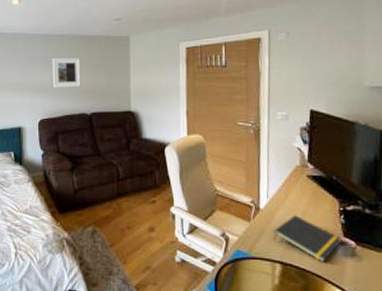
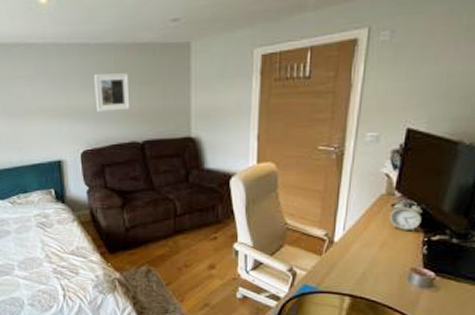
notepad: present [273,215,342,262] -> none [345,247,421,294]
alarm clock: none [306,172,335,201] -> present [389,200,423,232]

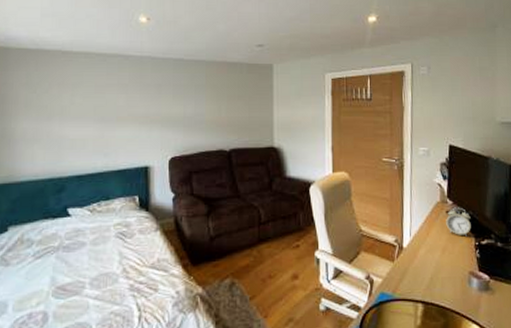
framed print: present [94,73,130,112] -> none [186,85,219,120]

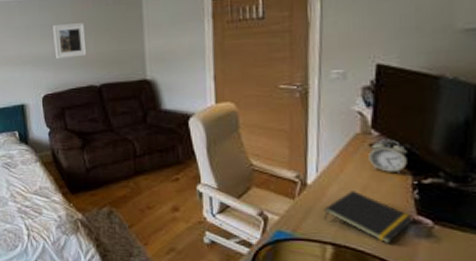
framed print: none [186,85,219,120] -> present [53,23,87,59]
notepad: none [415,252,478,298] -> present [323,191,415,244]

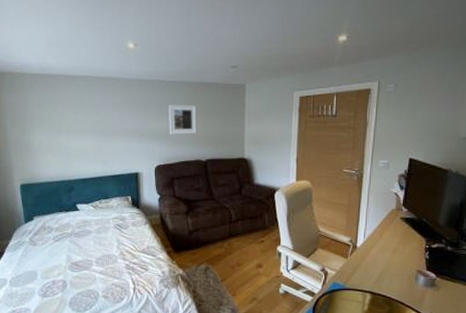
notepad: present [323,191,415,244] -> none [366,252,425,292]
alarm clock: present [368,139,407,174] -> none [399,214,424,240]

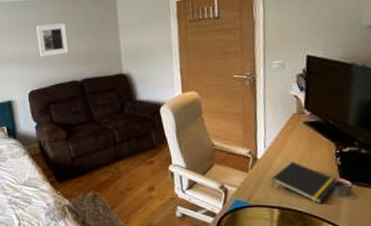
notepad: none [366,252,425,292] -> present [270,161,338,204]

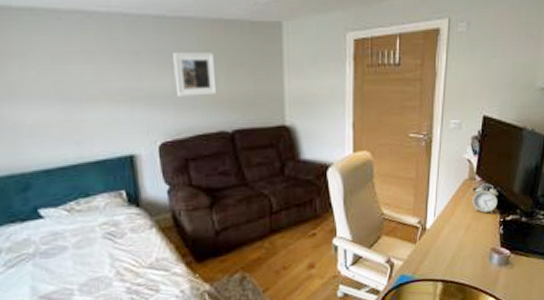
notepad: present [270,161,338,204] -> none [437,231,499,274]
alarm clock: none [303,117,332,145] -> present [472,183,498,213]

